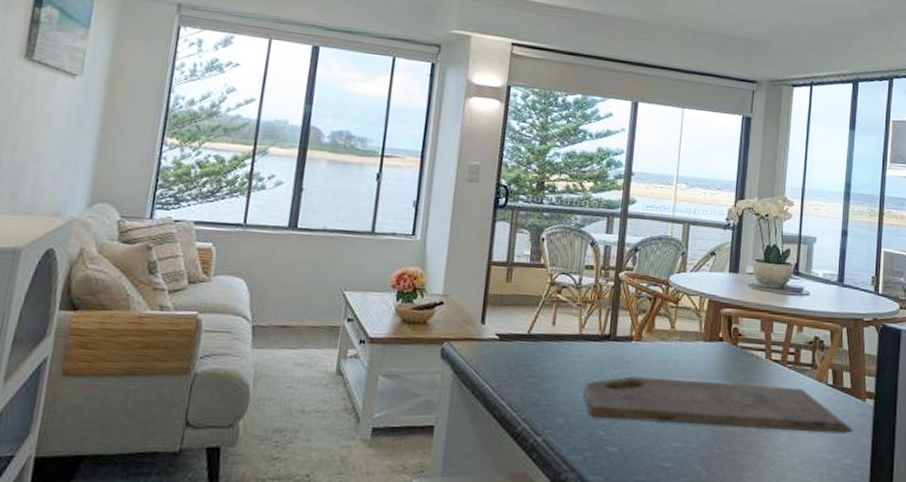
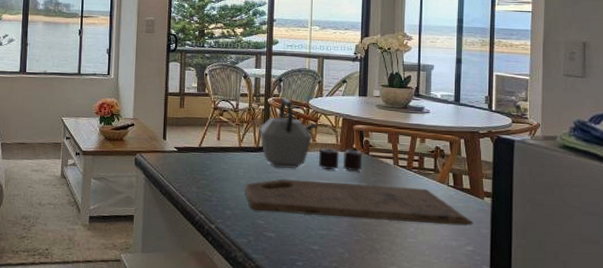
kettle: none [606,272,730,367] -> present [259,97,363,172]

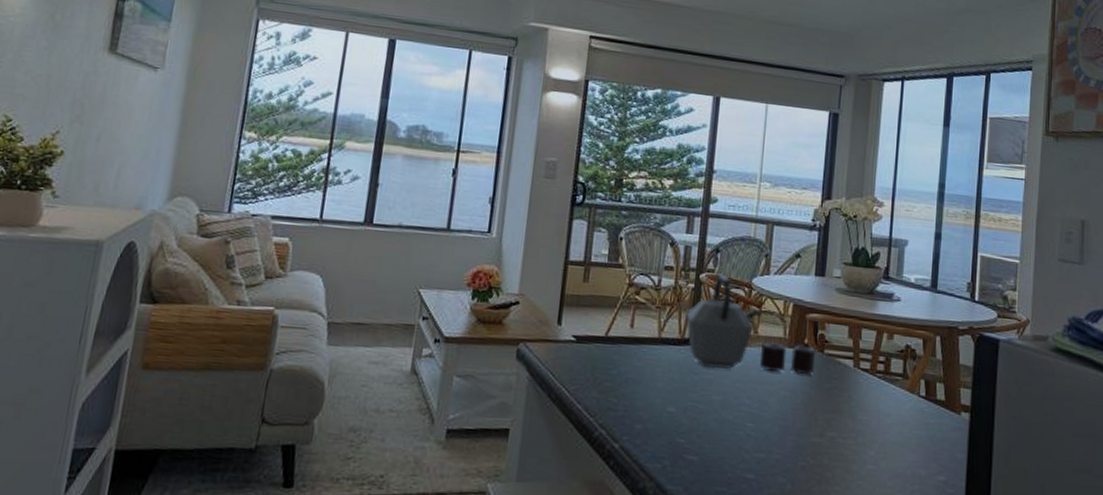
cutting board: present [245,179,475,226] -> none [662,382,949,449]

